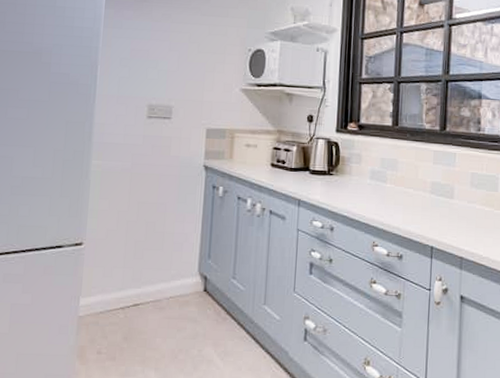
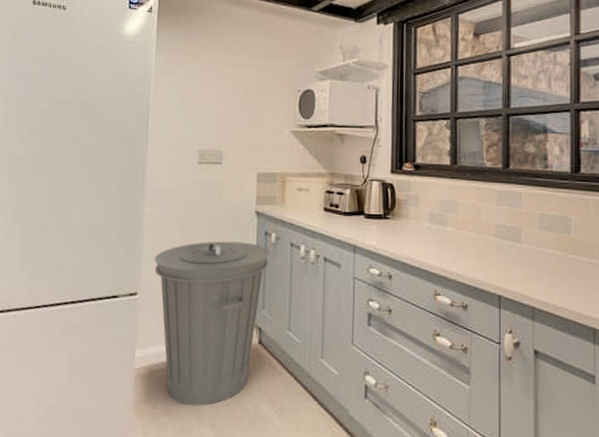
trash can: none [100,194,217,350] -> present [154,241,270,406]

